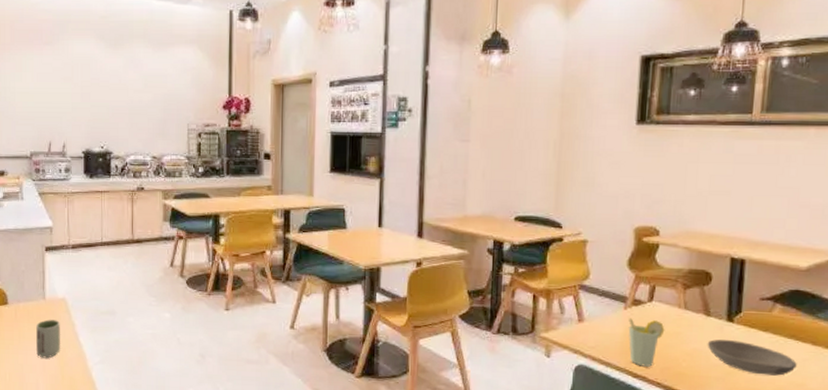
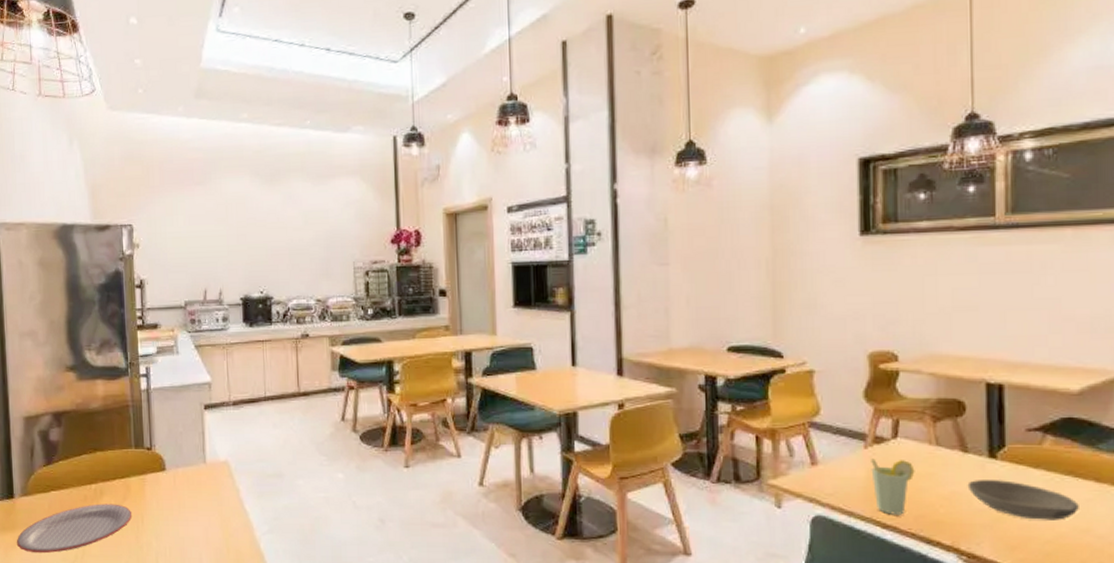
cup: present [36,319,60,359] -> none [197,486,224,530]

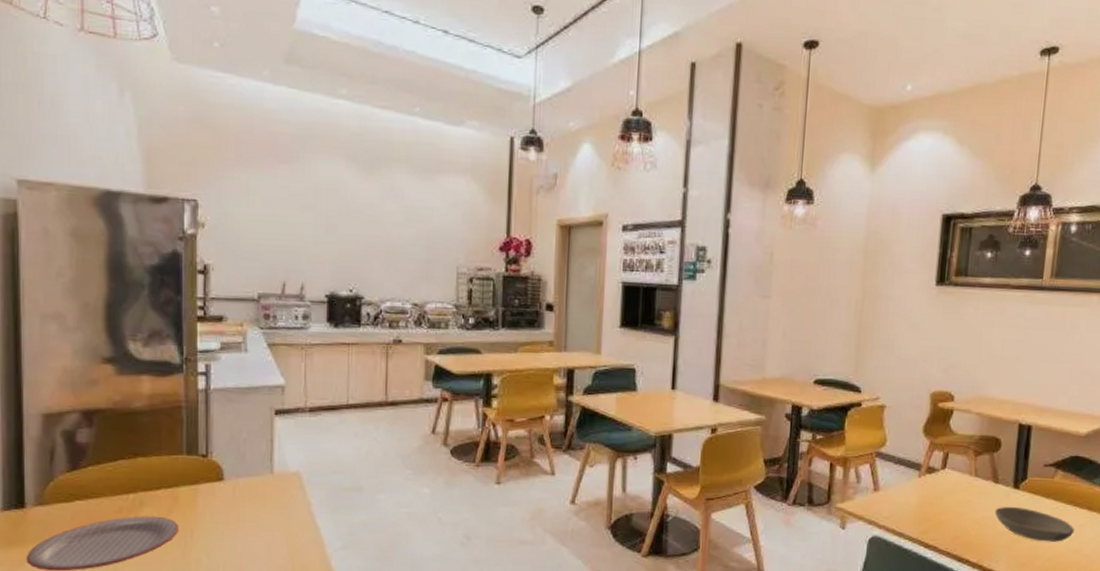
cup: present [871,458,915,515] -> none [921,486,956,536]

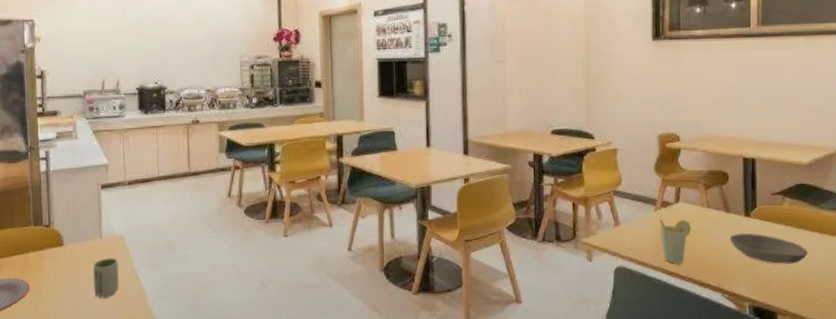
cup: none [260,498,292,545] -> present [93,258,119,298]
cup: none [921,486,956,536] -> present [659,219,692,264]

